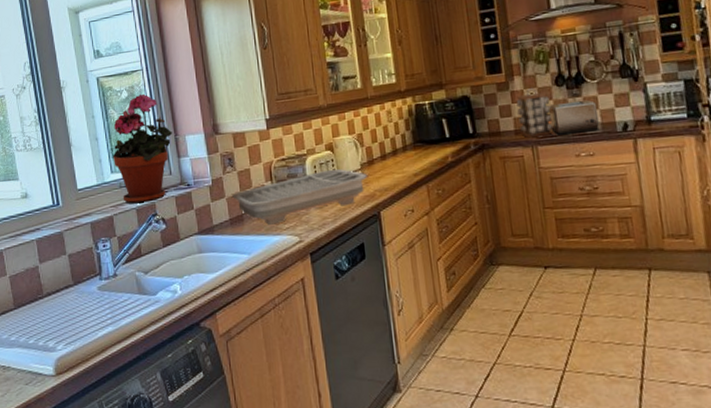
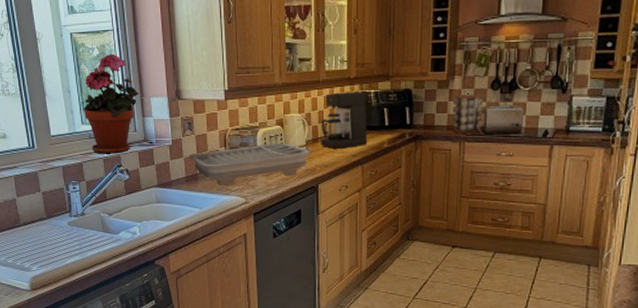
coffee maker: none [374,104,430,170] -> present [321,92,368,149]

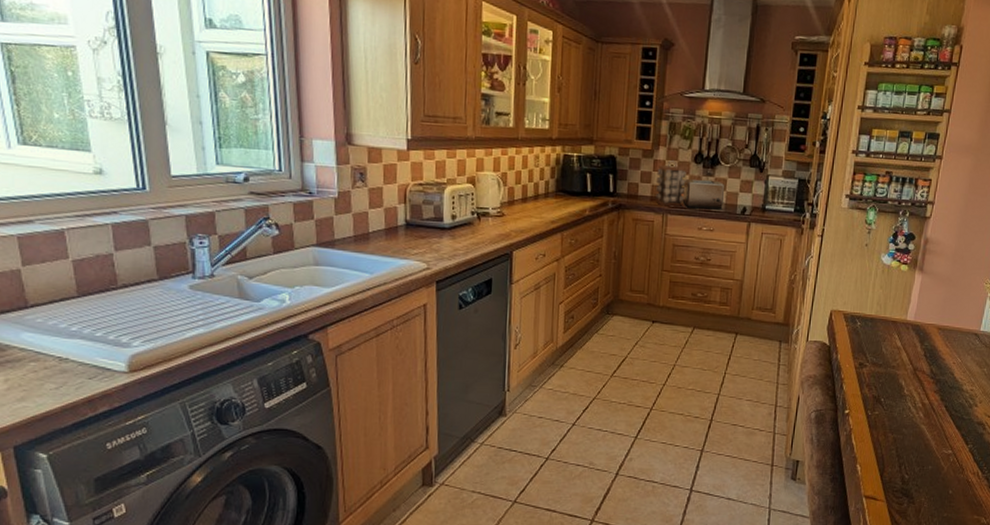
potted plant: present [83,53,139,154] -> none [219,82,298,204]
dish rack: present [189,142,312,185] -> none [359,202,507,248]
coffee maker: present [321,92,368,149] -> none [517,152,569,214]

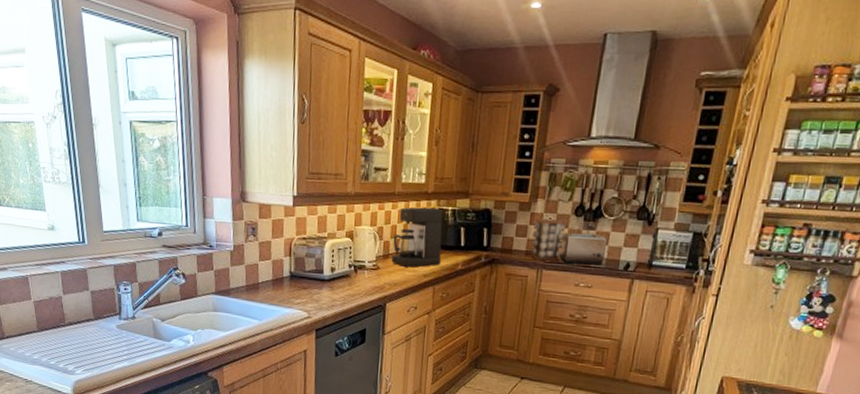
coffee maker: none [517,152,569,214] -> present [391,207,443,267]

